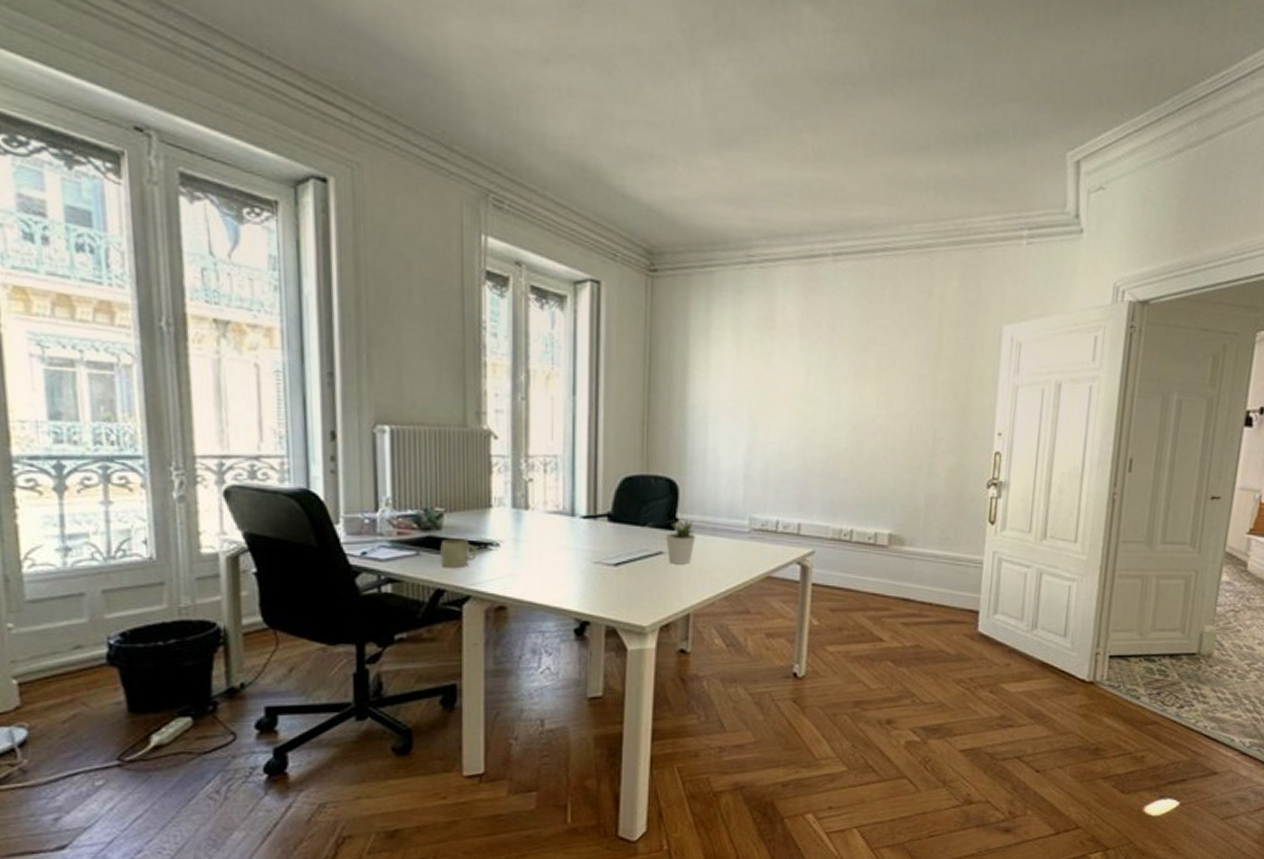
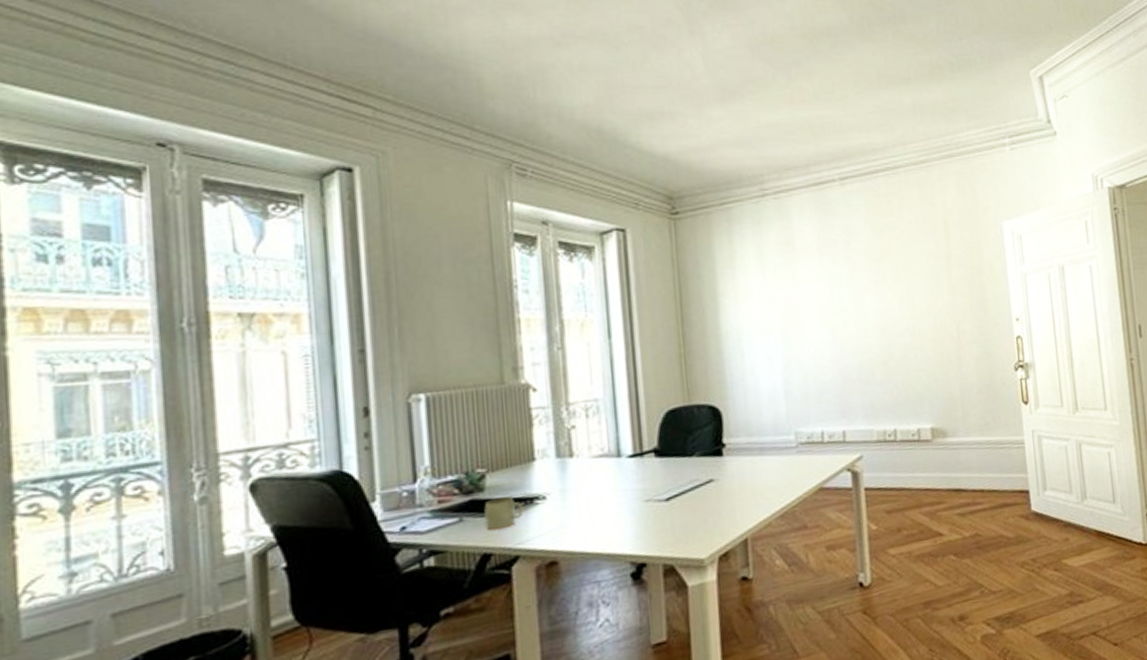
potted plant: present [666,519,696,565] -> none [714,443,745,490]

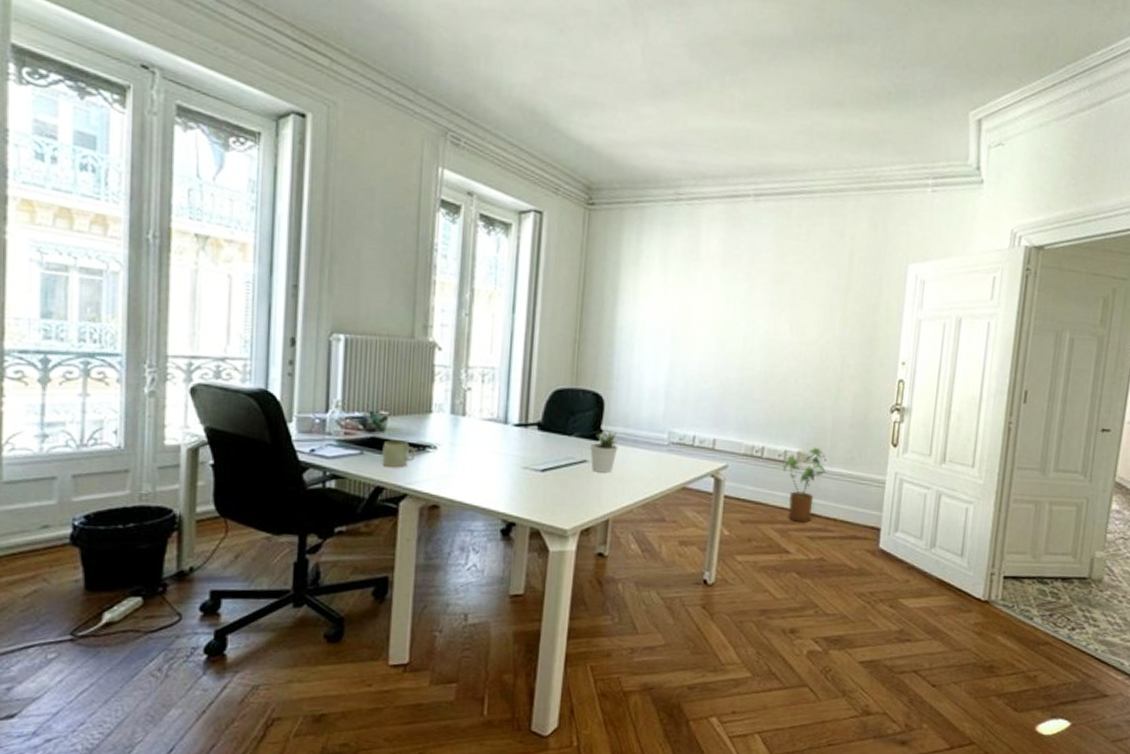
potted plant: none [714,443,745,490] -> present [590,430,618,473]
house plant: none [919,419,963,502] -> present [783,447,827,523]

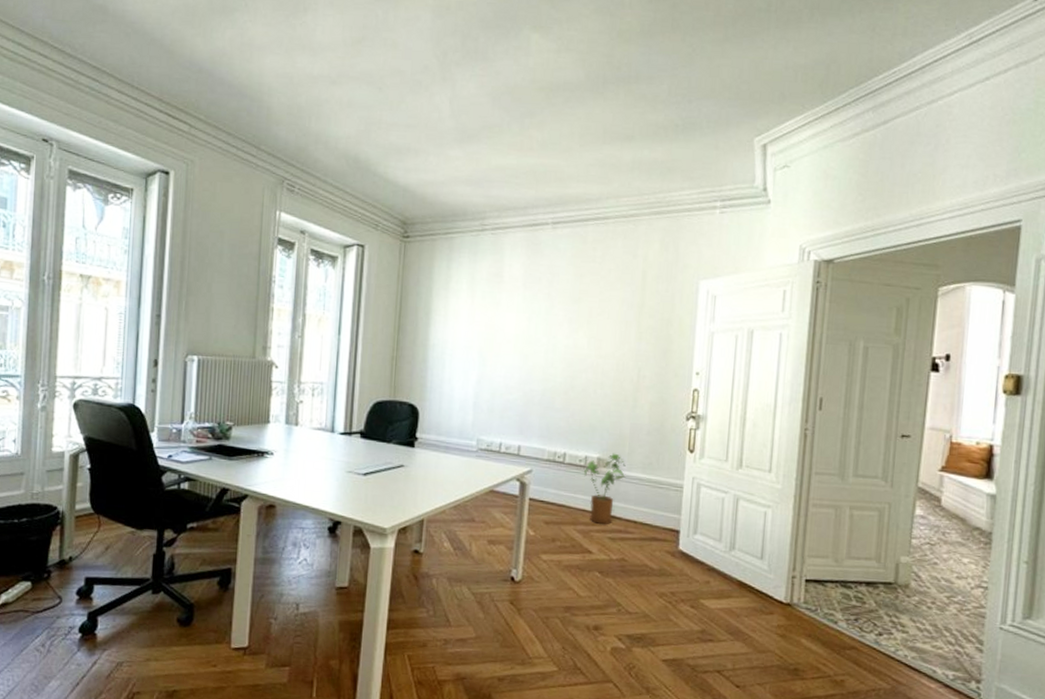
mug: present [382,440,416,468] -> none [227,447,256,472]
potted plant: present [590,430,618,473] -> none [406,438,432,477]

